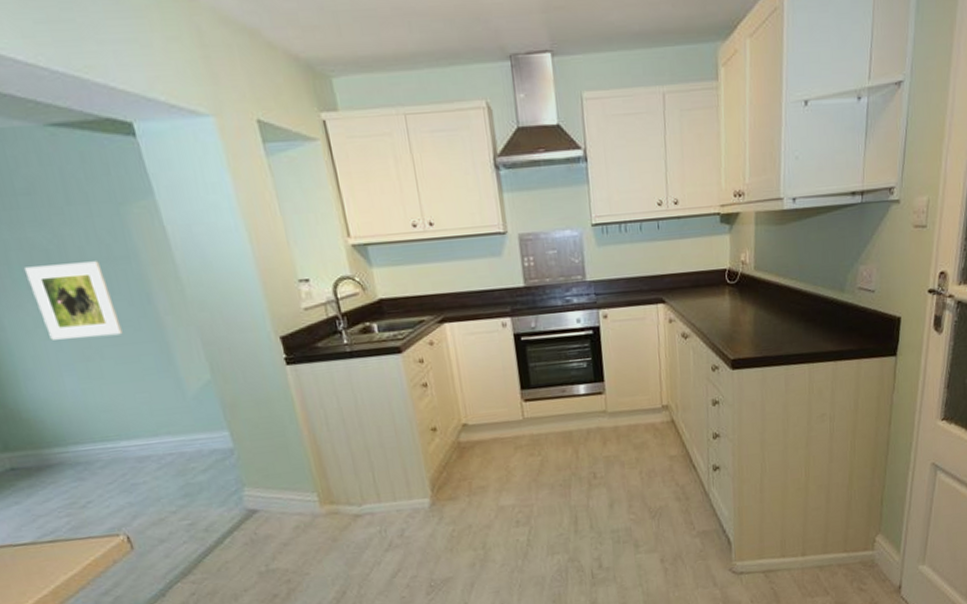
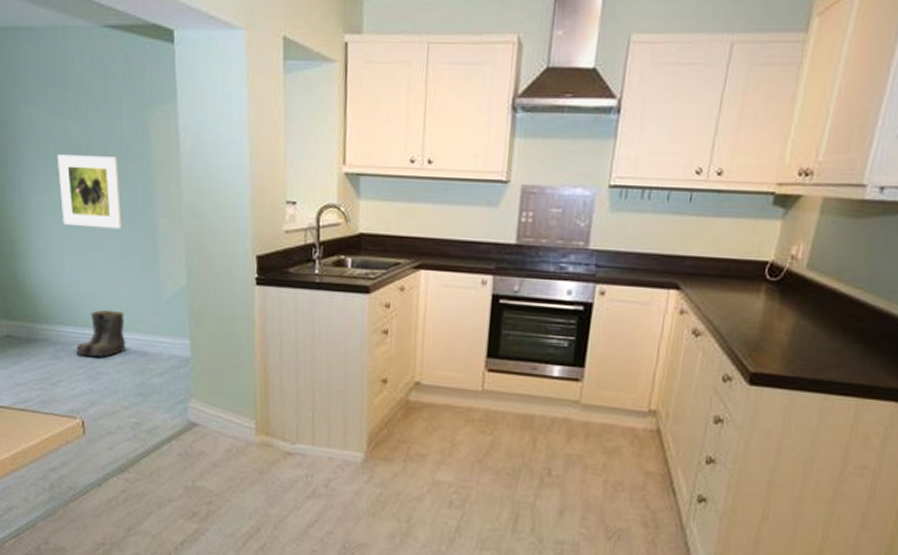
boots: none [100,417,160,472] -> present [75,309,126,358]

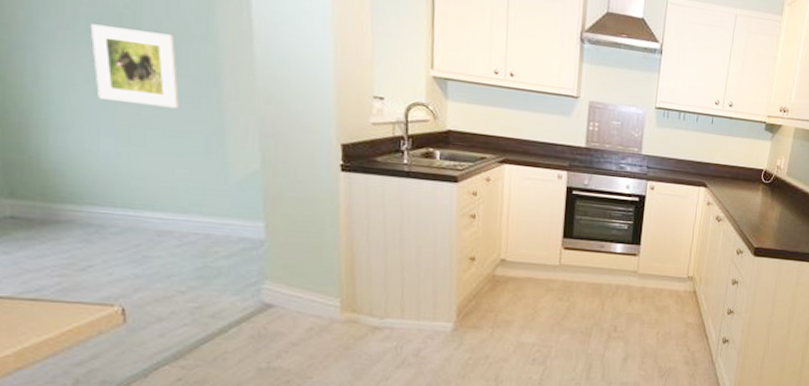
boots: present [75,309,126,358] -> none [113,190,184,241]

